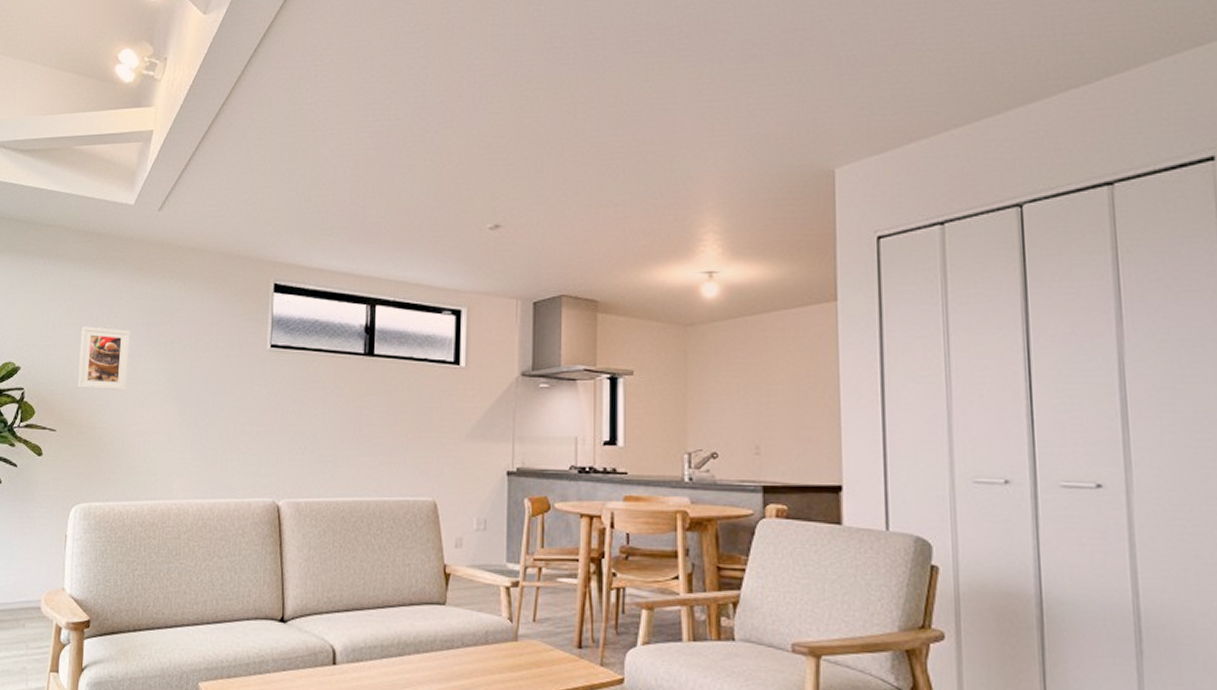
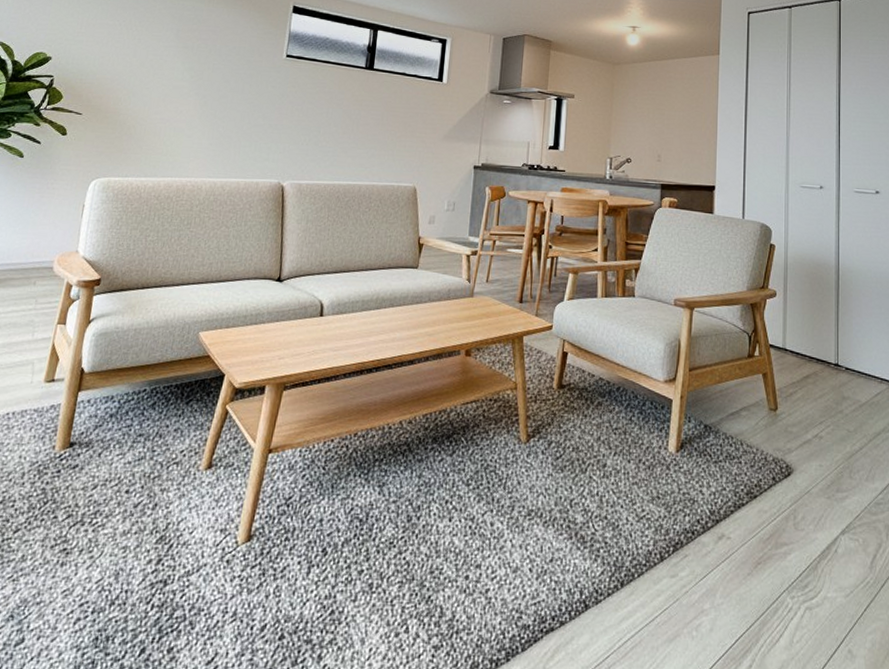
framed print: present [77,326,130,391] -> none [106,27,160,84]

